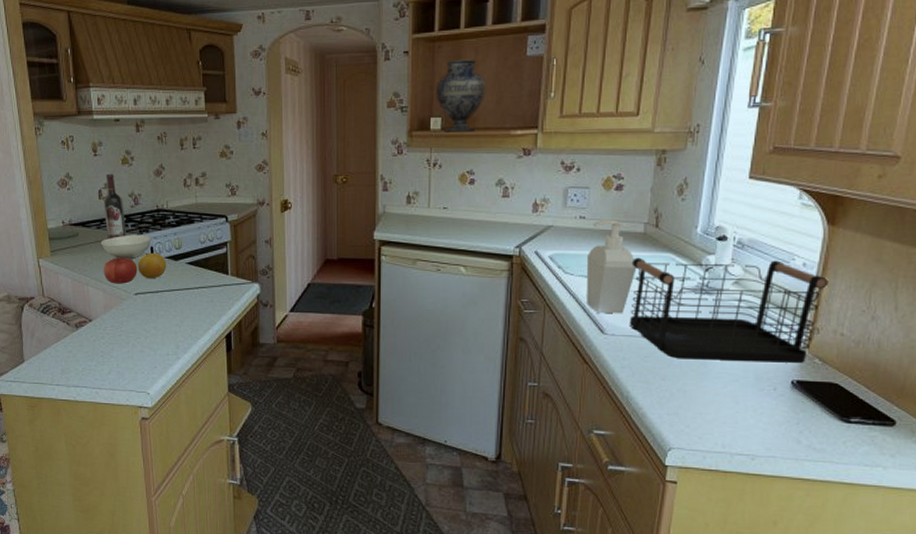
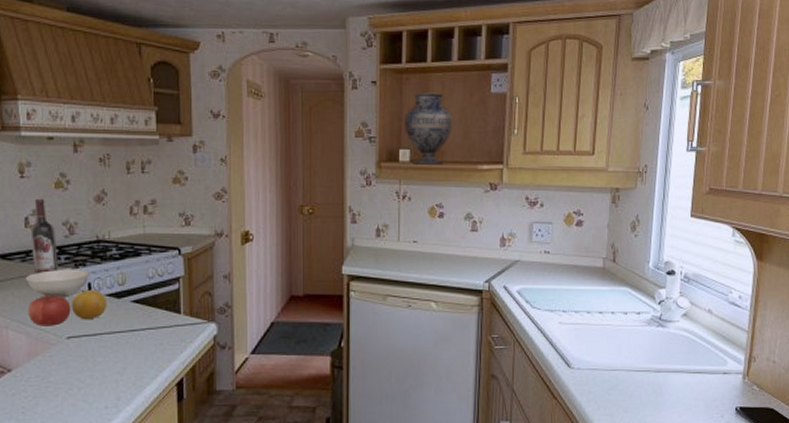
soap bottle: present [587,220,637,314] -> none [553,255,598,348]
dish rack: present [629,257,828,363] -> none [593,291,760,391]

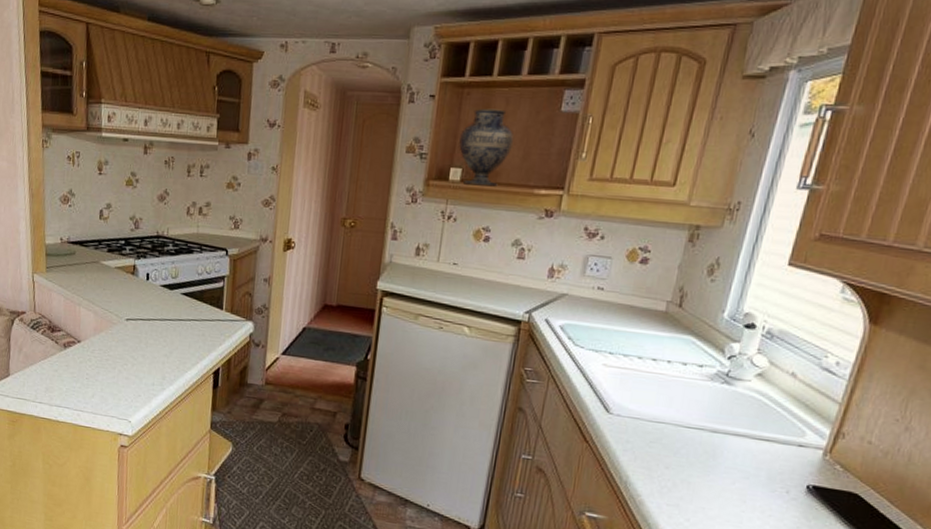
bowl: present [25,269,90,297] -> none [96,258,149,283]
fruit: present [28,294,71,326] -> none [96,279,132,308]
wine bottle: present [30,198,59,275] -> none [103,193,125,262]
fruit: present [71,289,108,320] -> none [131,279,162,306]

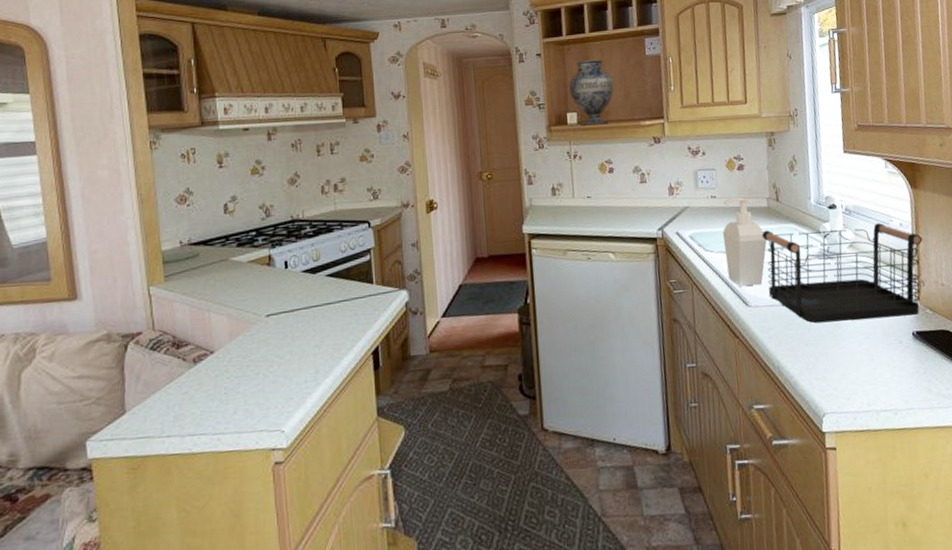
soap bottle: none [594,293,653,395] -> present [723,197,768,287]
dish rack: none [637,337,862,468] -> present [761,223,923,323]

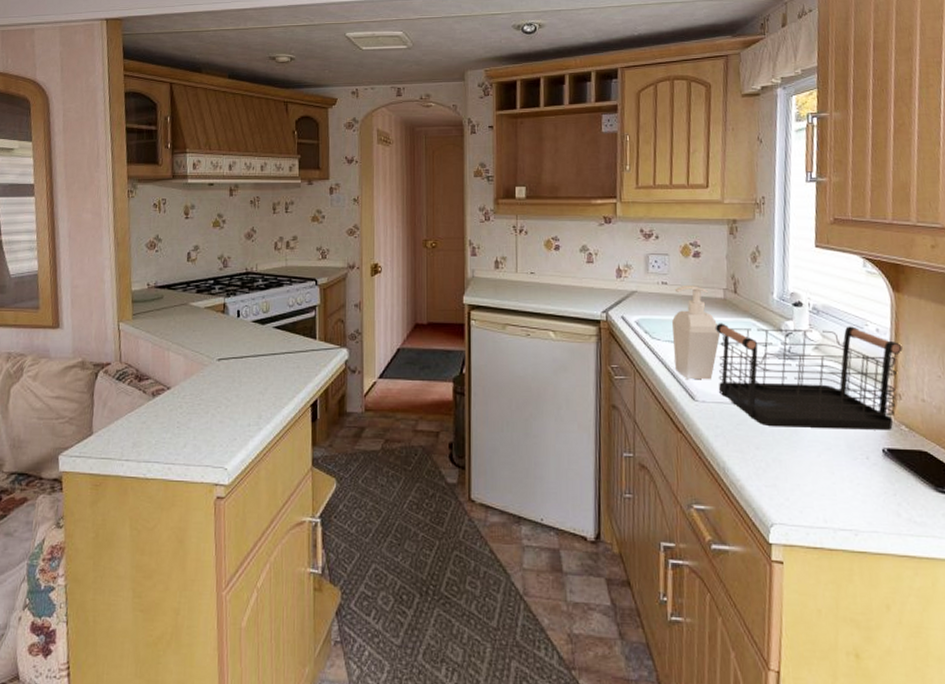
ceramic jug: present [569,59,615,126] -> none [520,134,567,201]

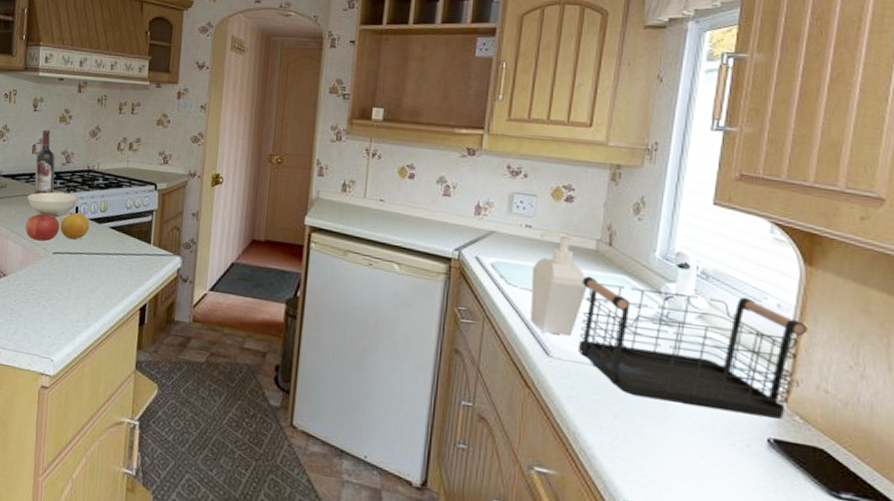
bowl: none [185,297,239,322] -> present [27,192,79,217]
fruit: none [186,320,222,349] -> present [25,212,60,242]
wine bottle: none [191,236,214,303] -> present [34,129,56,195]
fruit: none [222,316,253,344] -> present [59,212,90,240]

